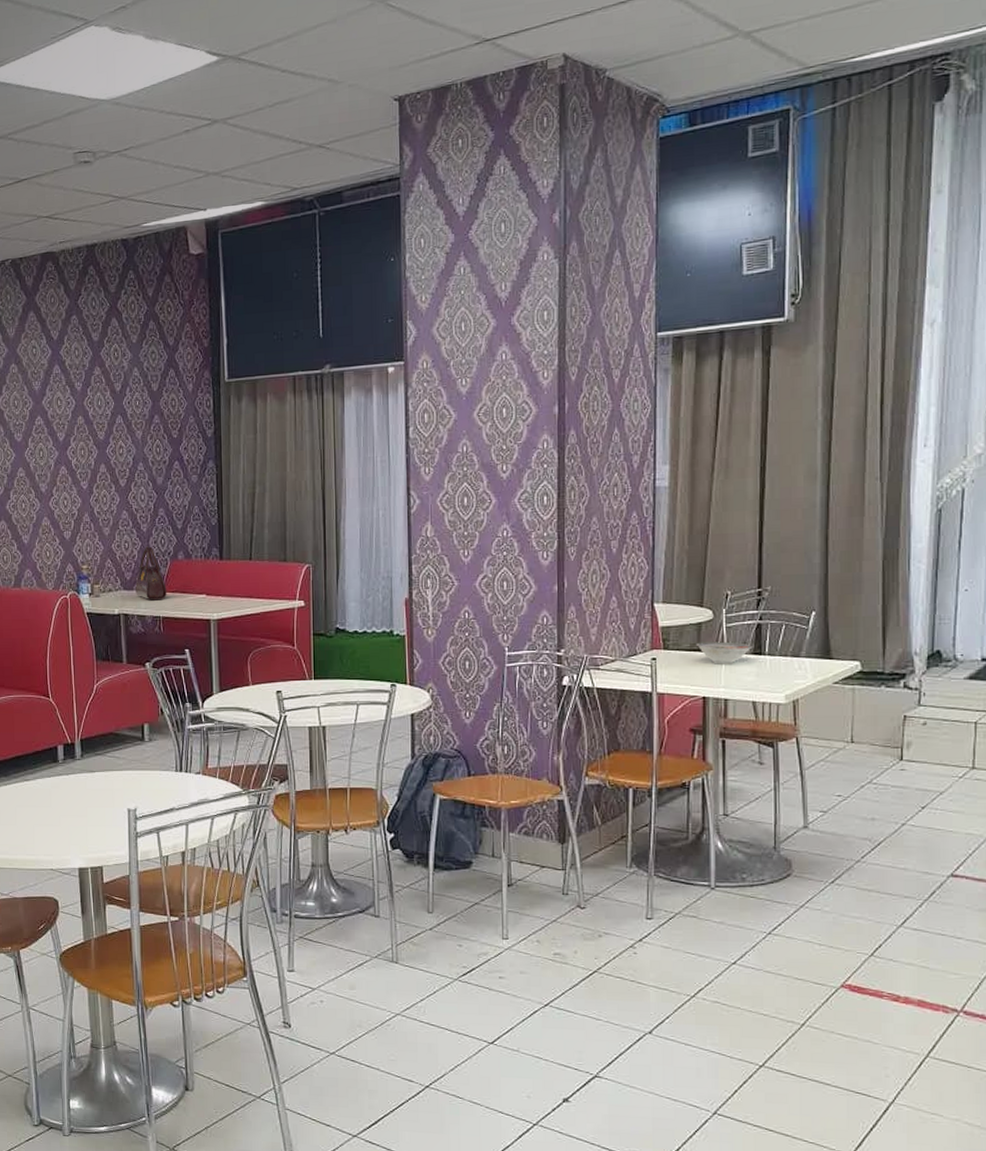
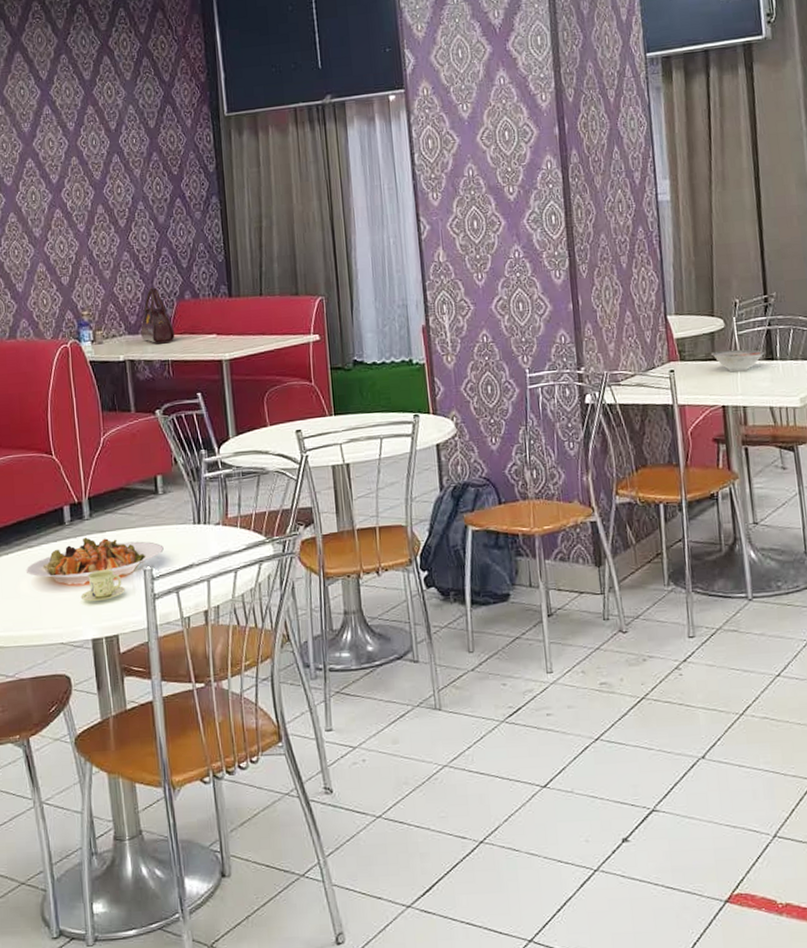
salad: none [22,776,147,818] -> present [25,537,164,586]
cup and saucer: none [70,806,110,835] -> present [80,569,125,602]

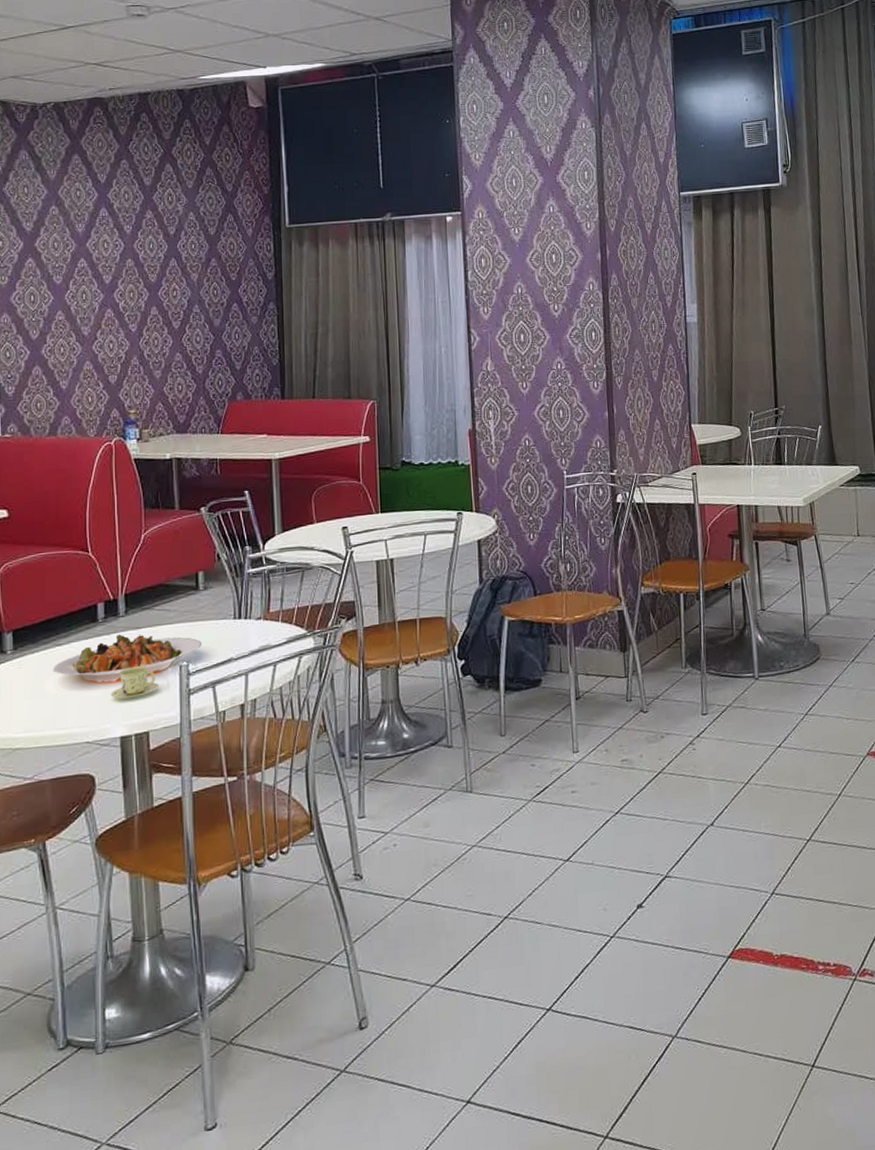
handbag: present [141,287,175,344] -> none [190,388,225,443]
soup bowl: present [710,349,765,373] -> none [728,455,775,476]

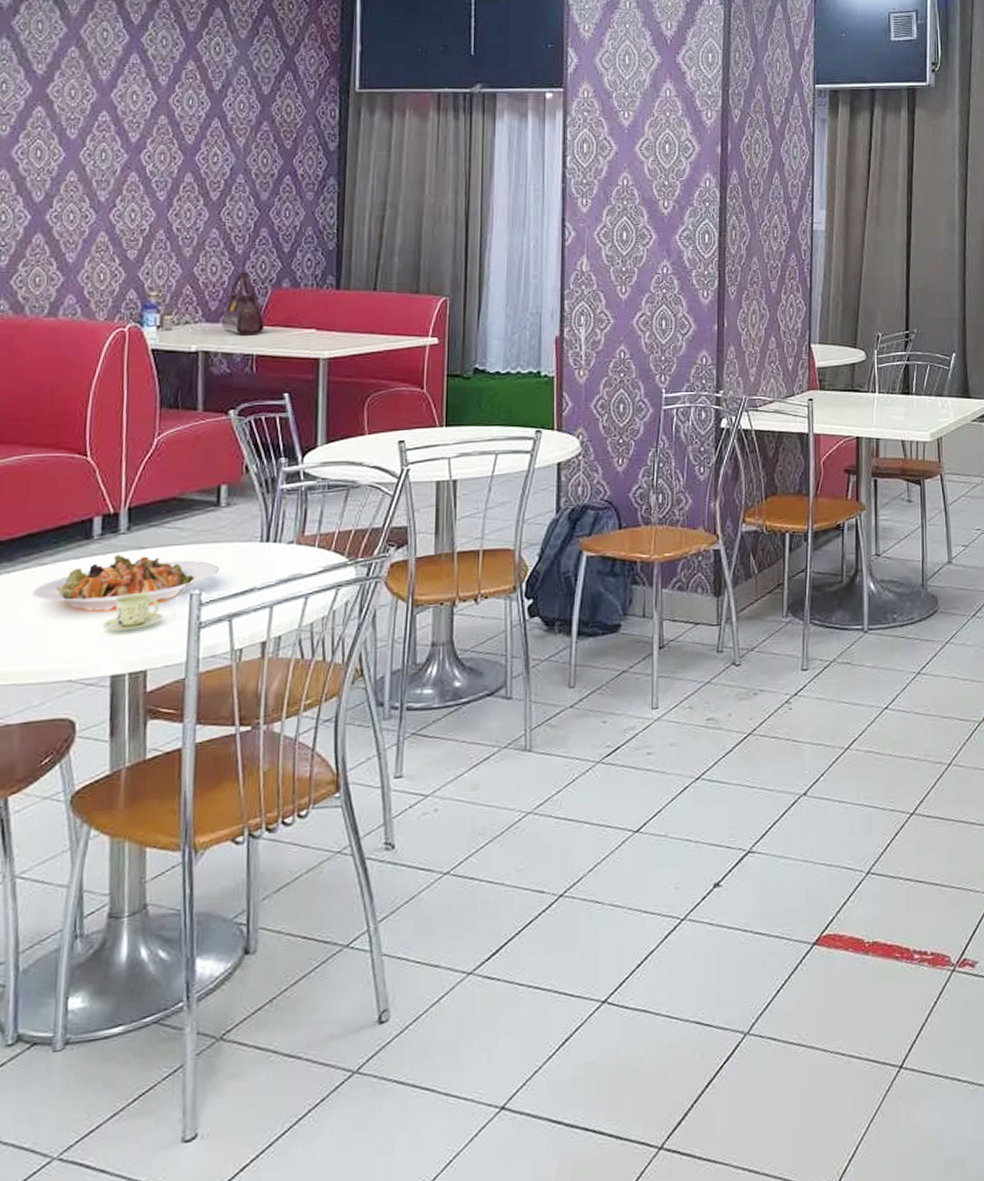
handbag: none [190,388,225,443] -> present [222,271,265,336]

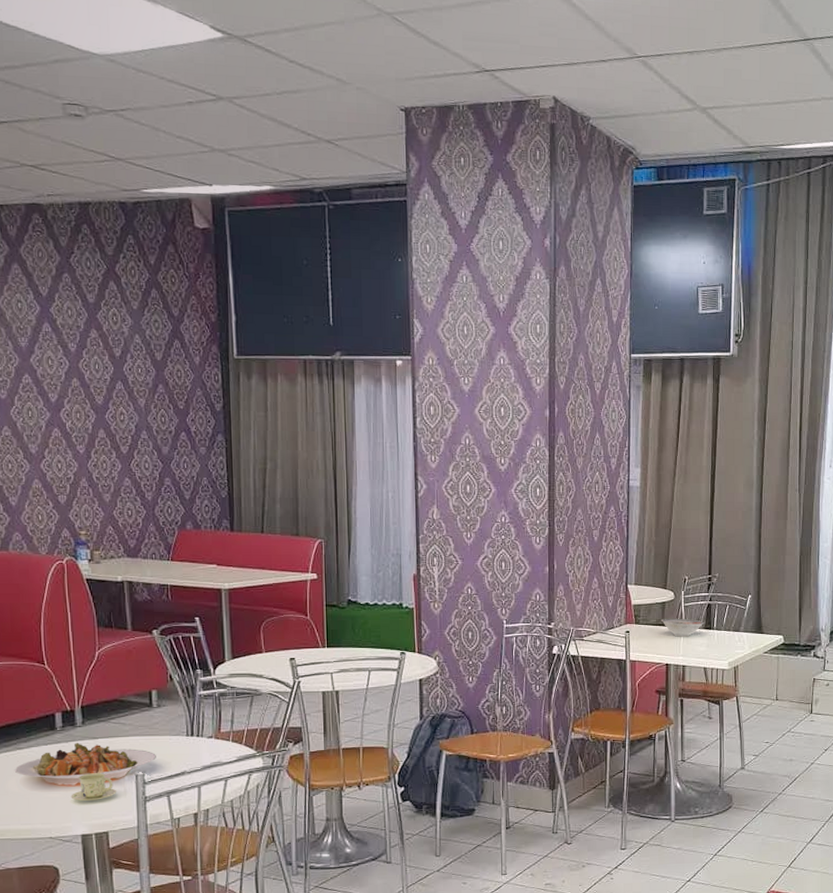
handbag: present [222,271,265,336] -> none [140,515,175,569]
soup bowl: none [850,382,902,405] -> present [660,618,704,638]

